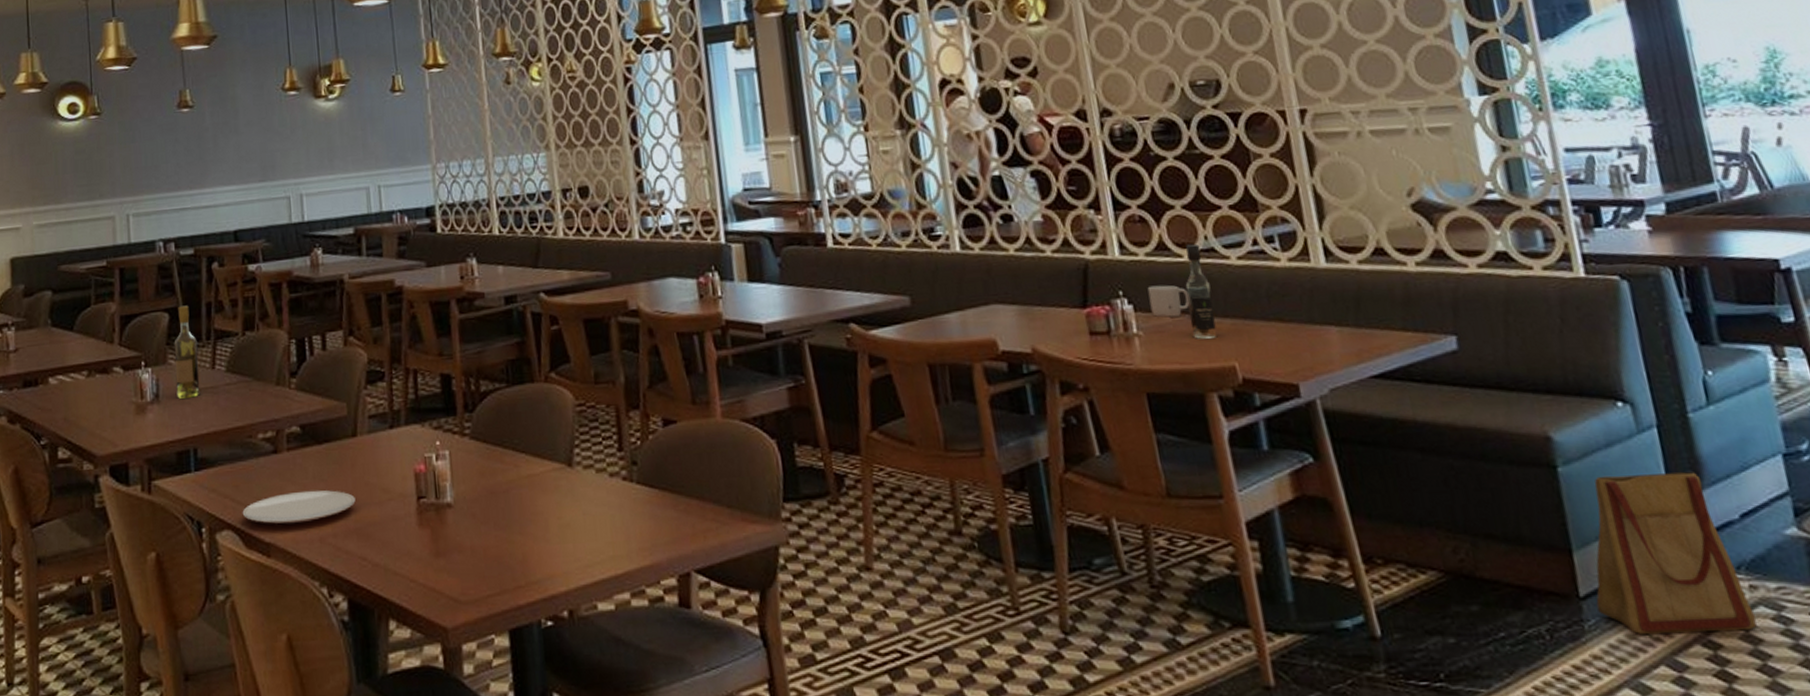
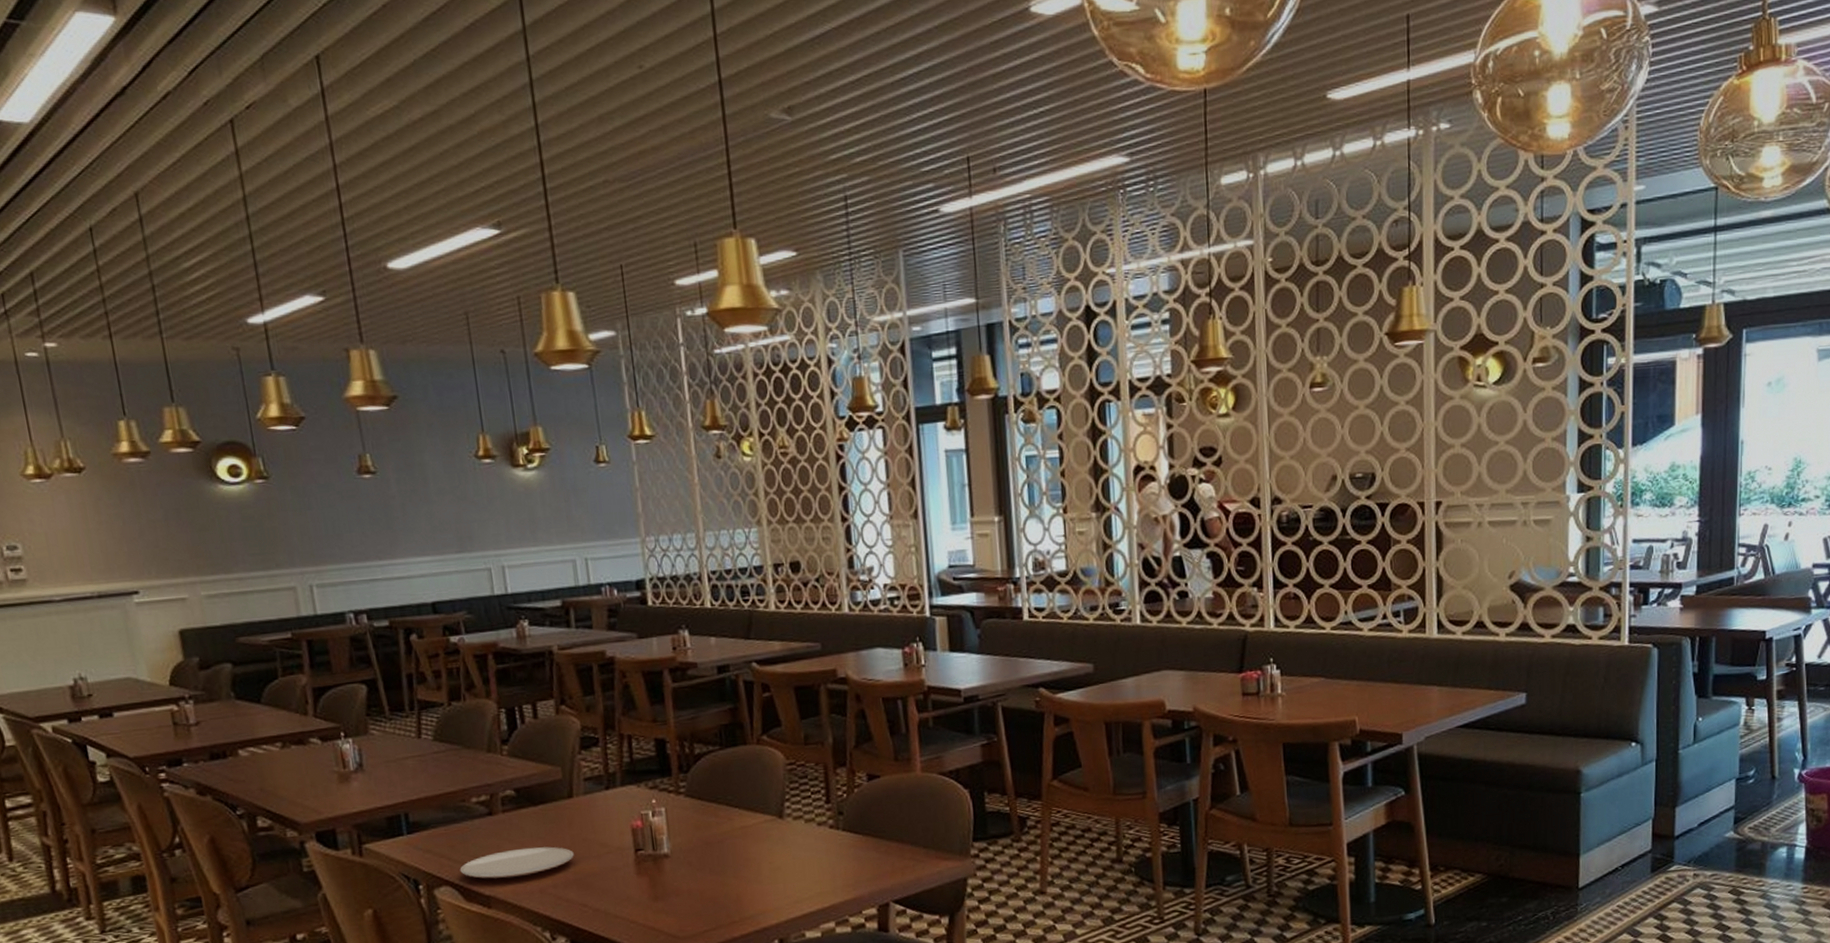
bottle: present [174,305,200,399] -> none [374,677,407,767]
mug: present [1147,285,1190,318] -> none [1293,653,1326,681]
bottle: present [1185,244,1218,340] -> none [1324,617,1345,699]
shopping bag: present [1594,472,1757,634] -> none [1589,794,1692,912]

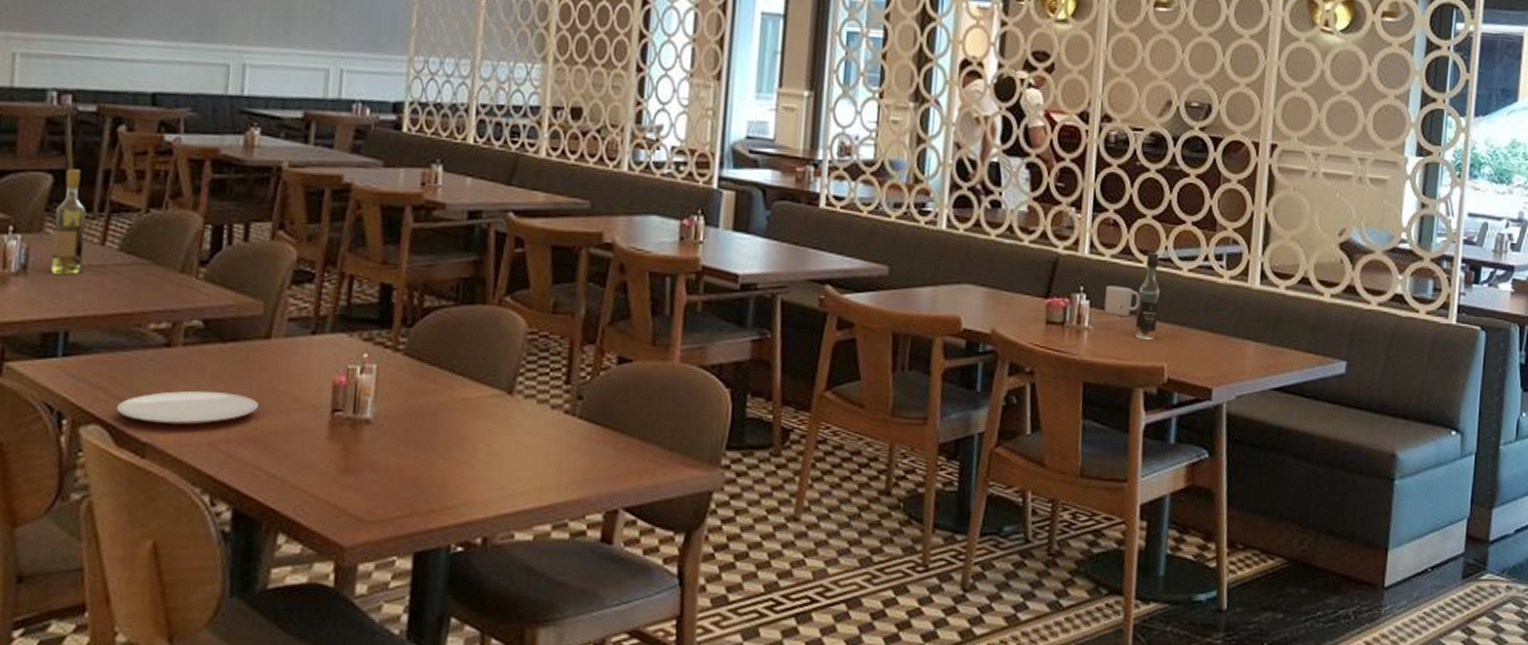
bottle: none [374,677,407,767] -> present [51,168,86,275]
mug: none [1293,653,1326,681] -> present [1104,285,1140,317]
bottle: none [1324,617,1345,699] -> present [1134,252,1160,341]

